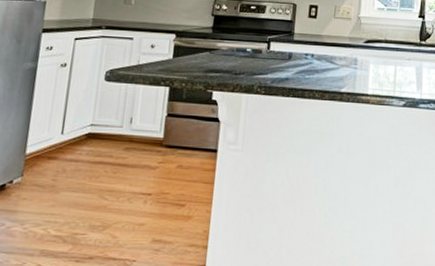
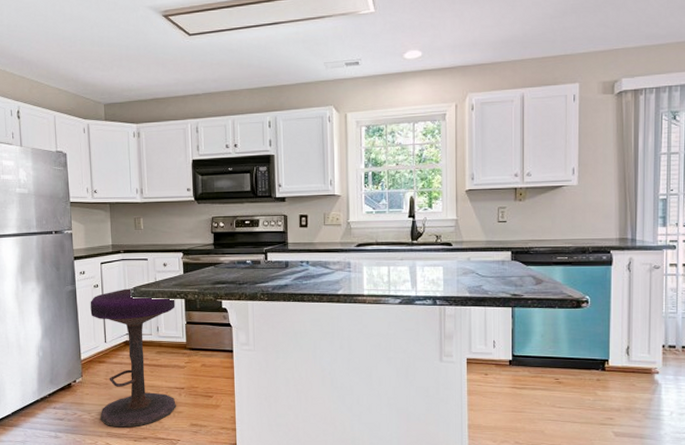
stool: none [35,70,159,244] -> present [90,288,176,428]

